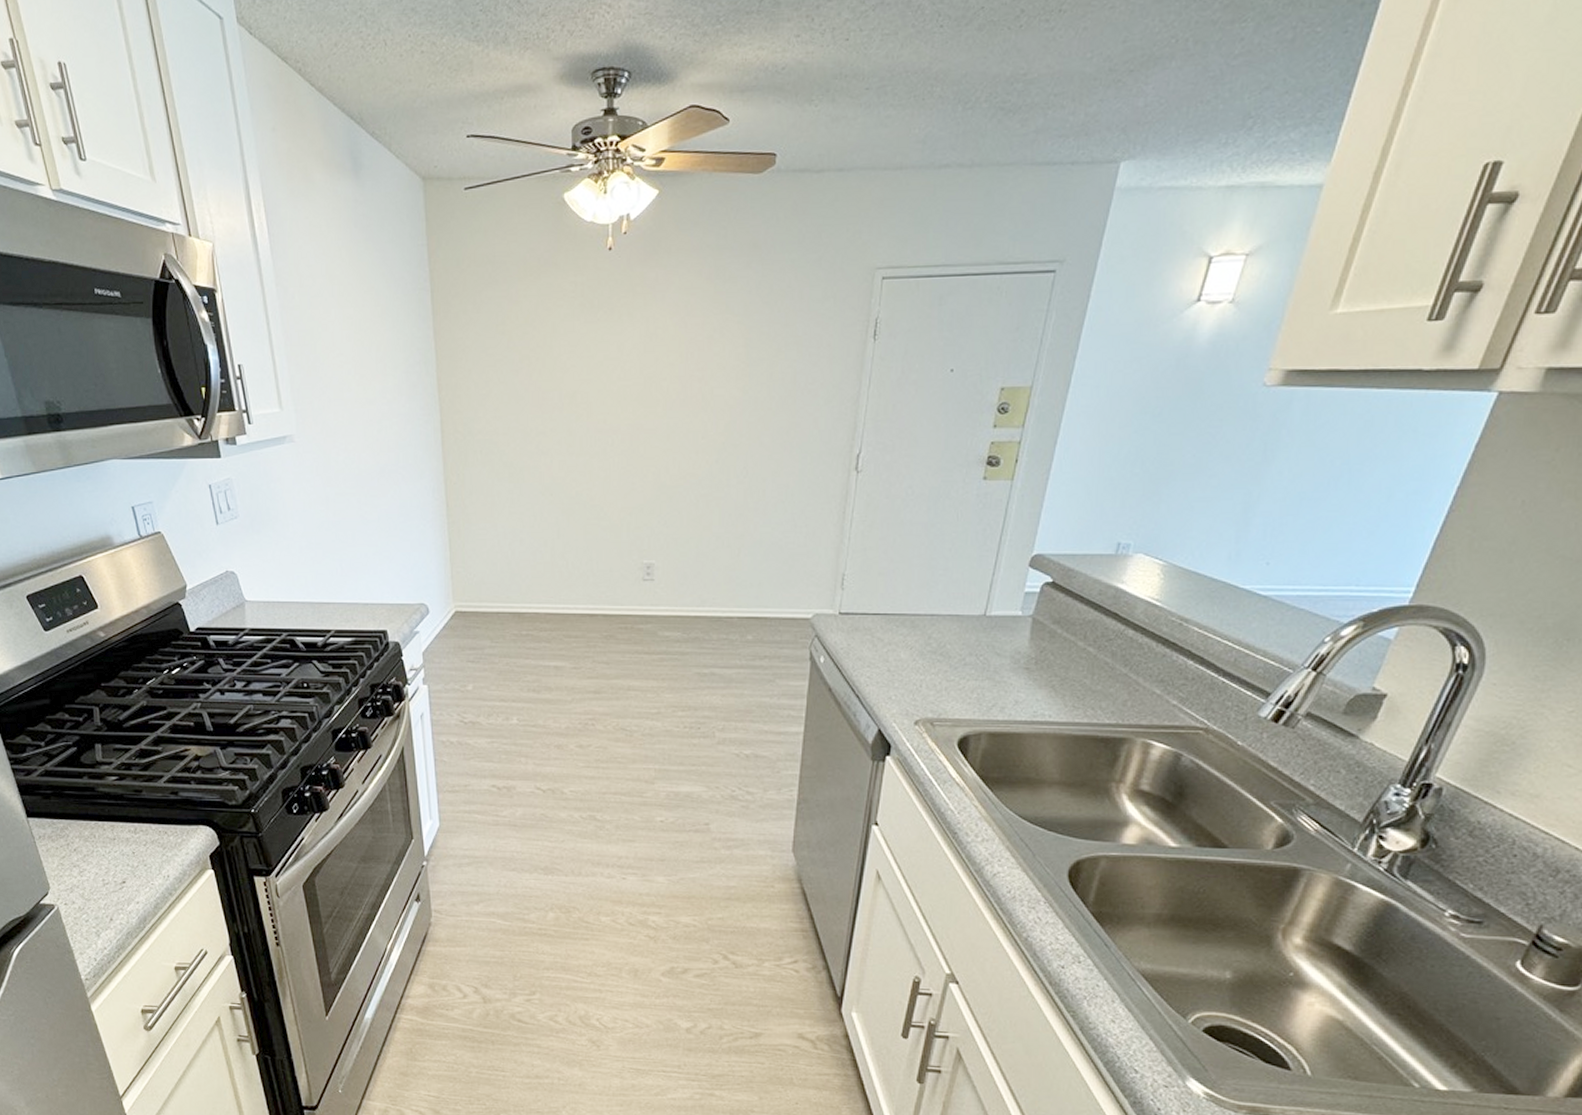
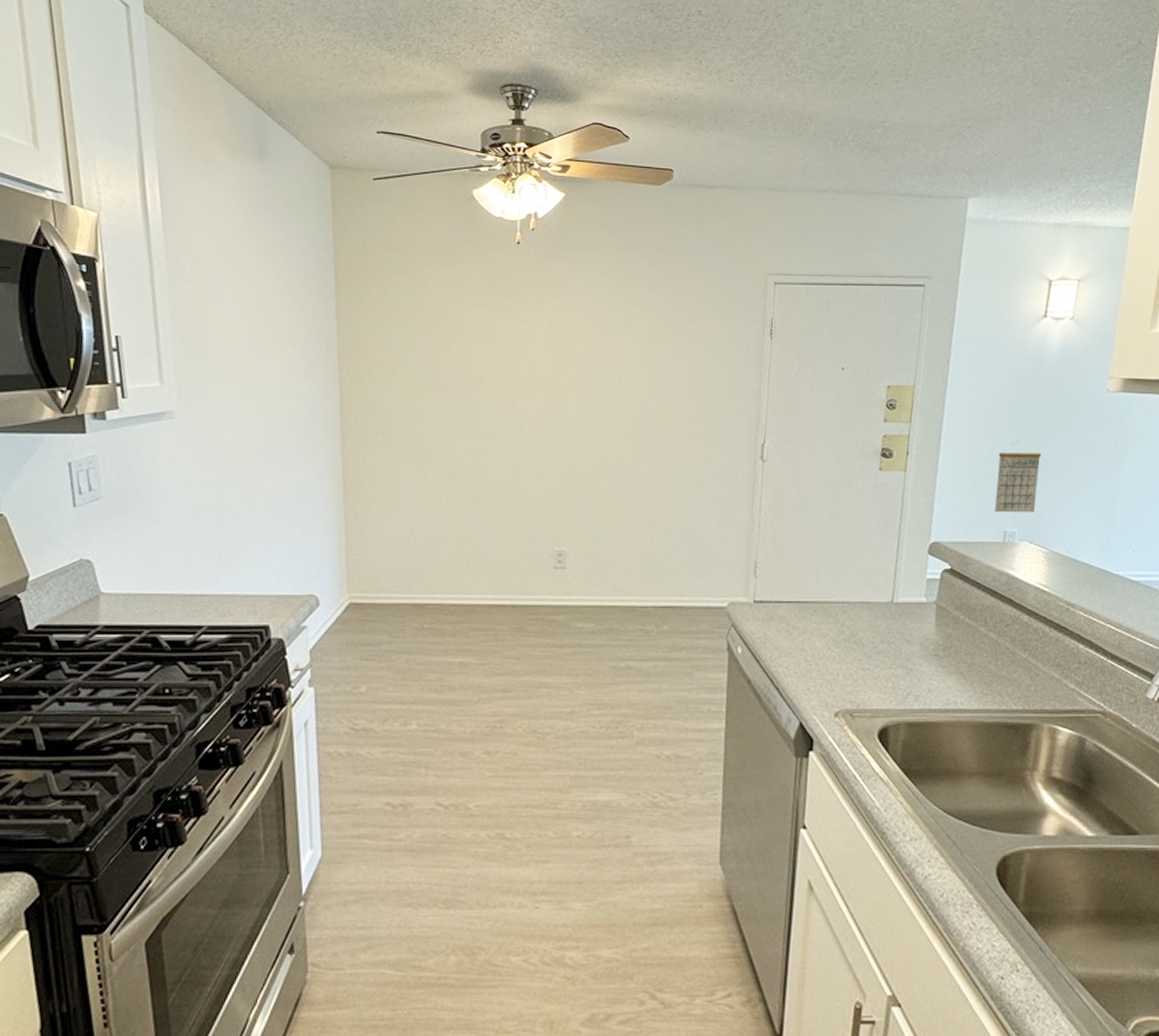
calendar: none [1109,442,1173,524] -> present [994,439,1042,513]

